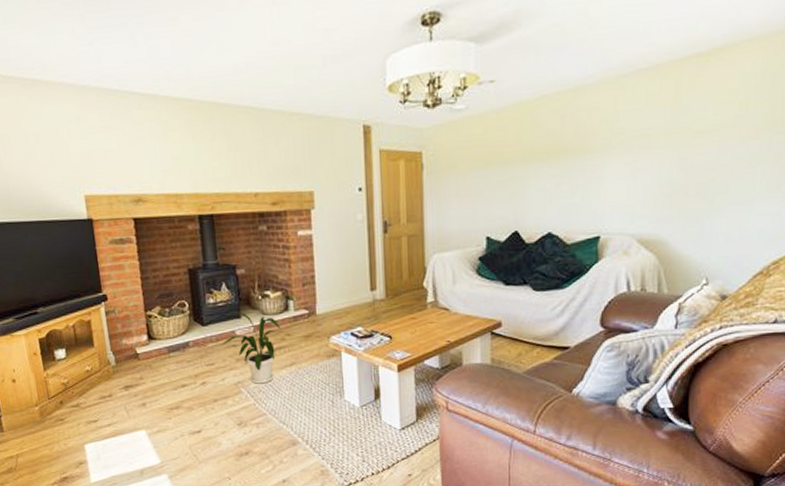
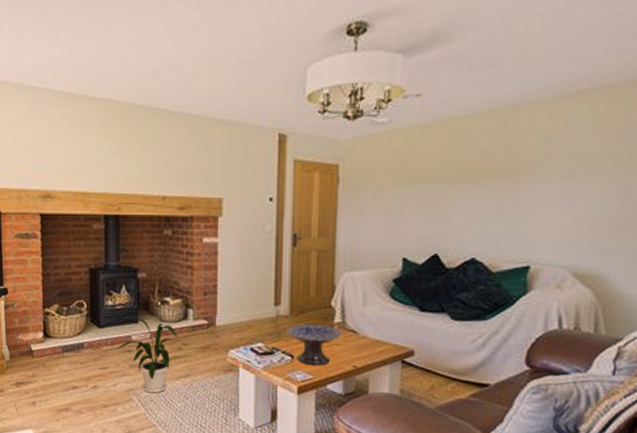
decorative bowl: none [382,305,436,344] -> present [285,323,343,366]

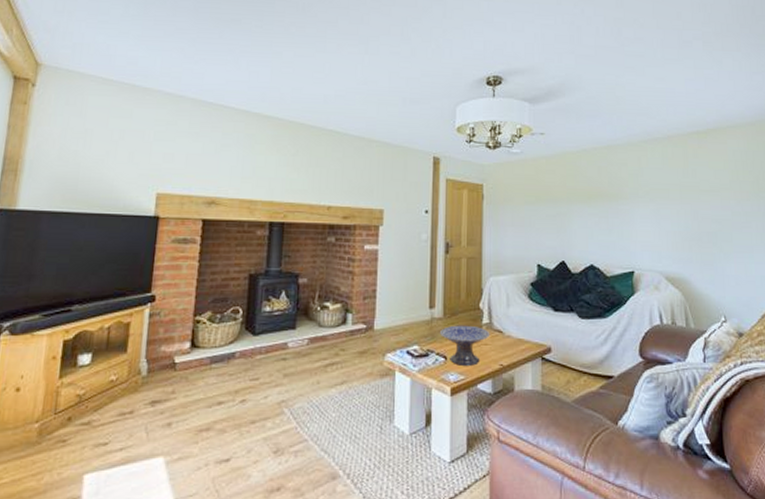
house plant: present [116,316,179,394] -> none [270,322,337,404]

